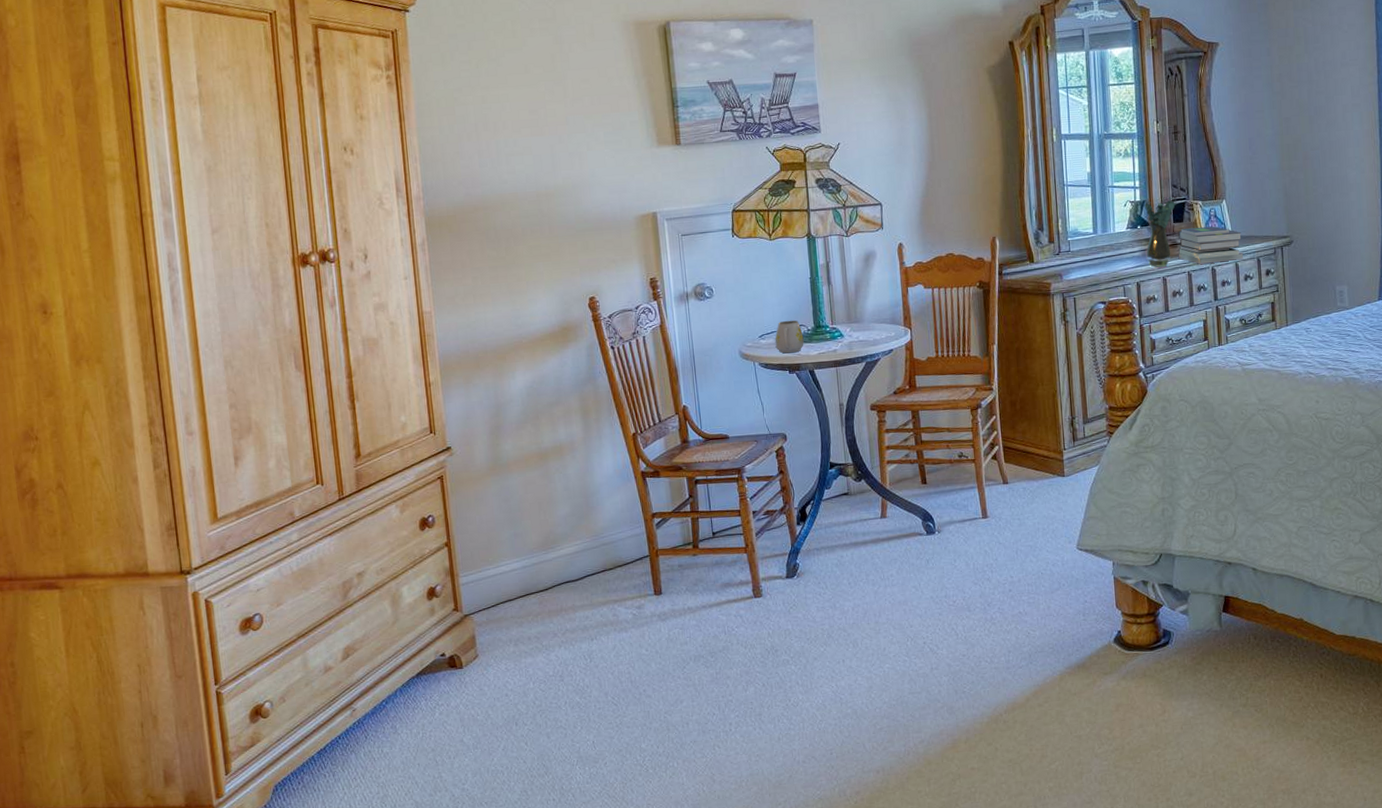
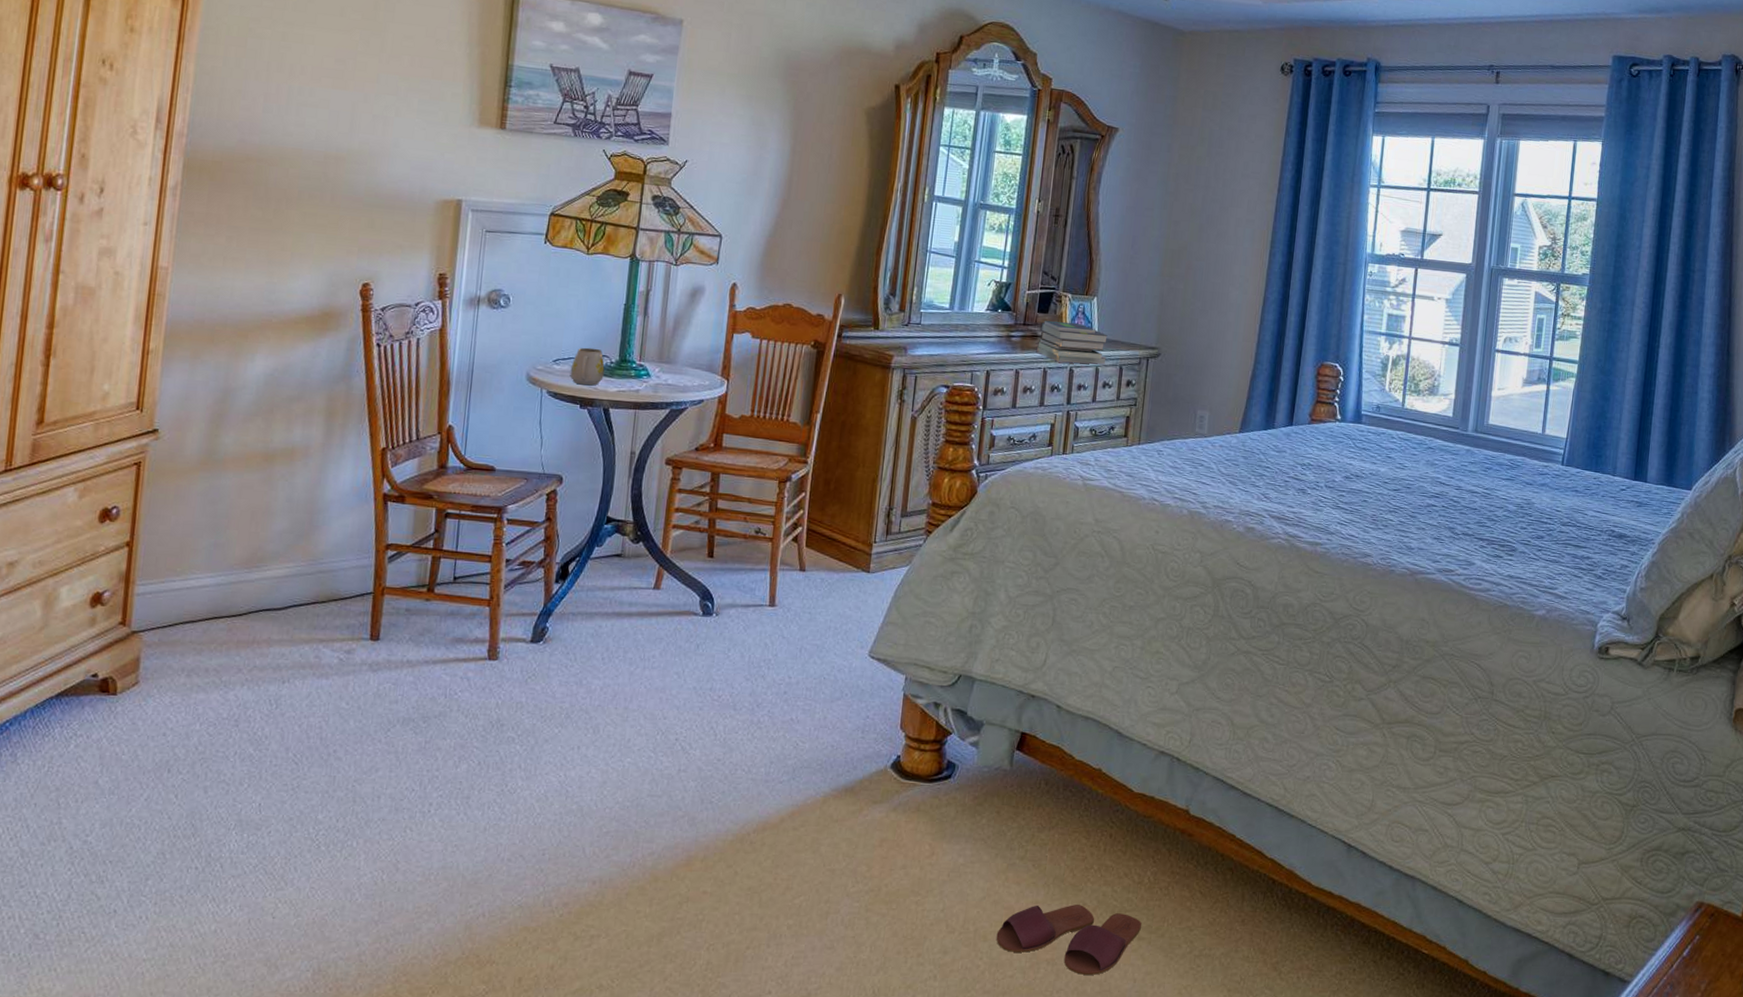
vase: present [1145,195,1177,268] -> none [1002,282,1047,360]
slippers: none [1233,739,1363,799] -> present [996,905,1142,975]

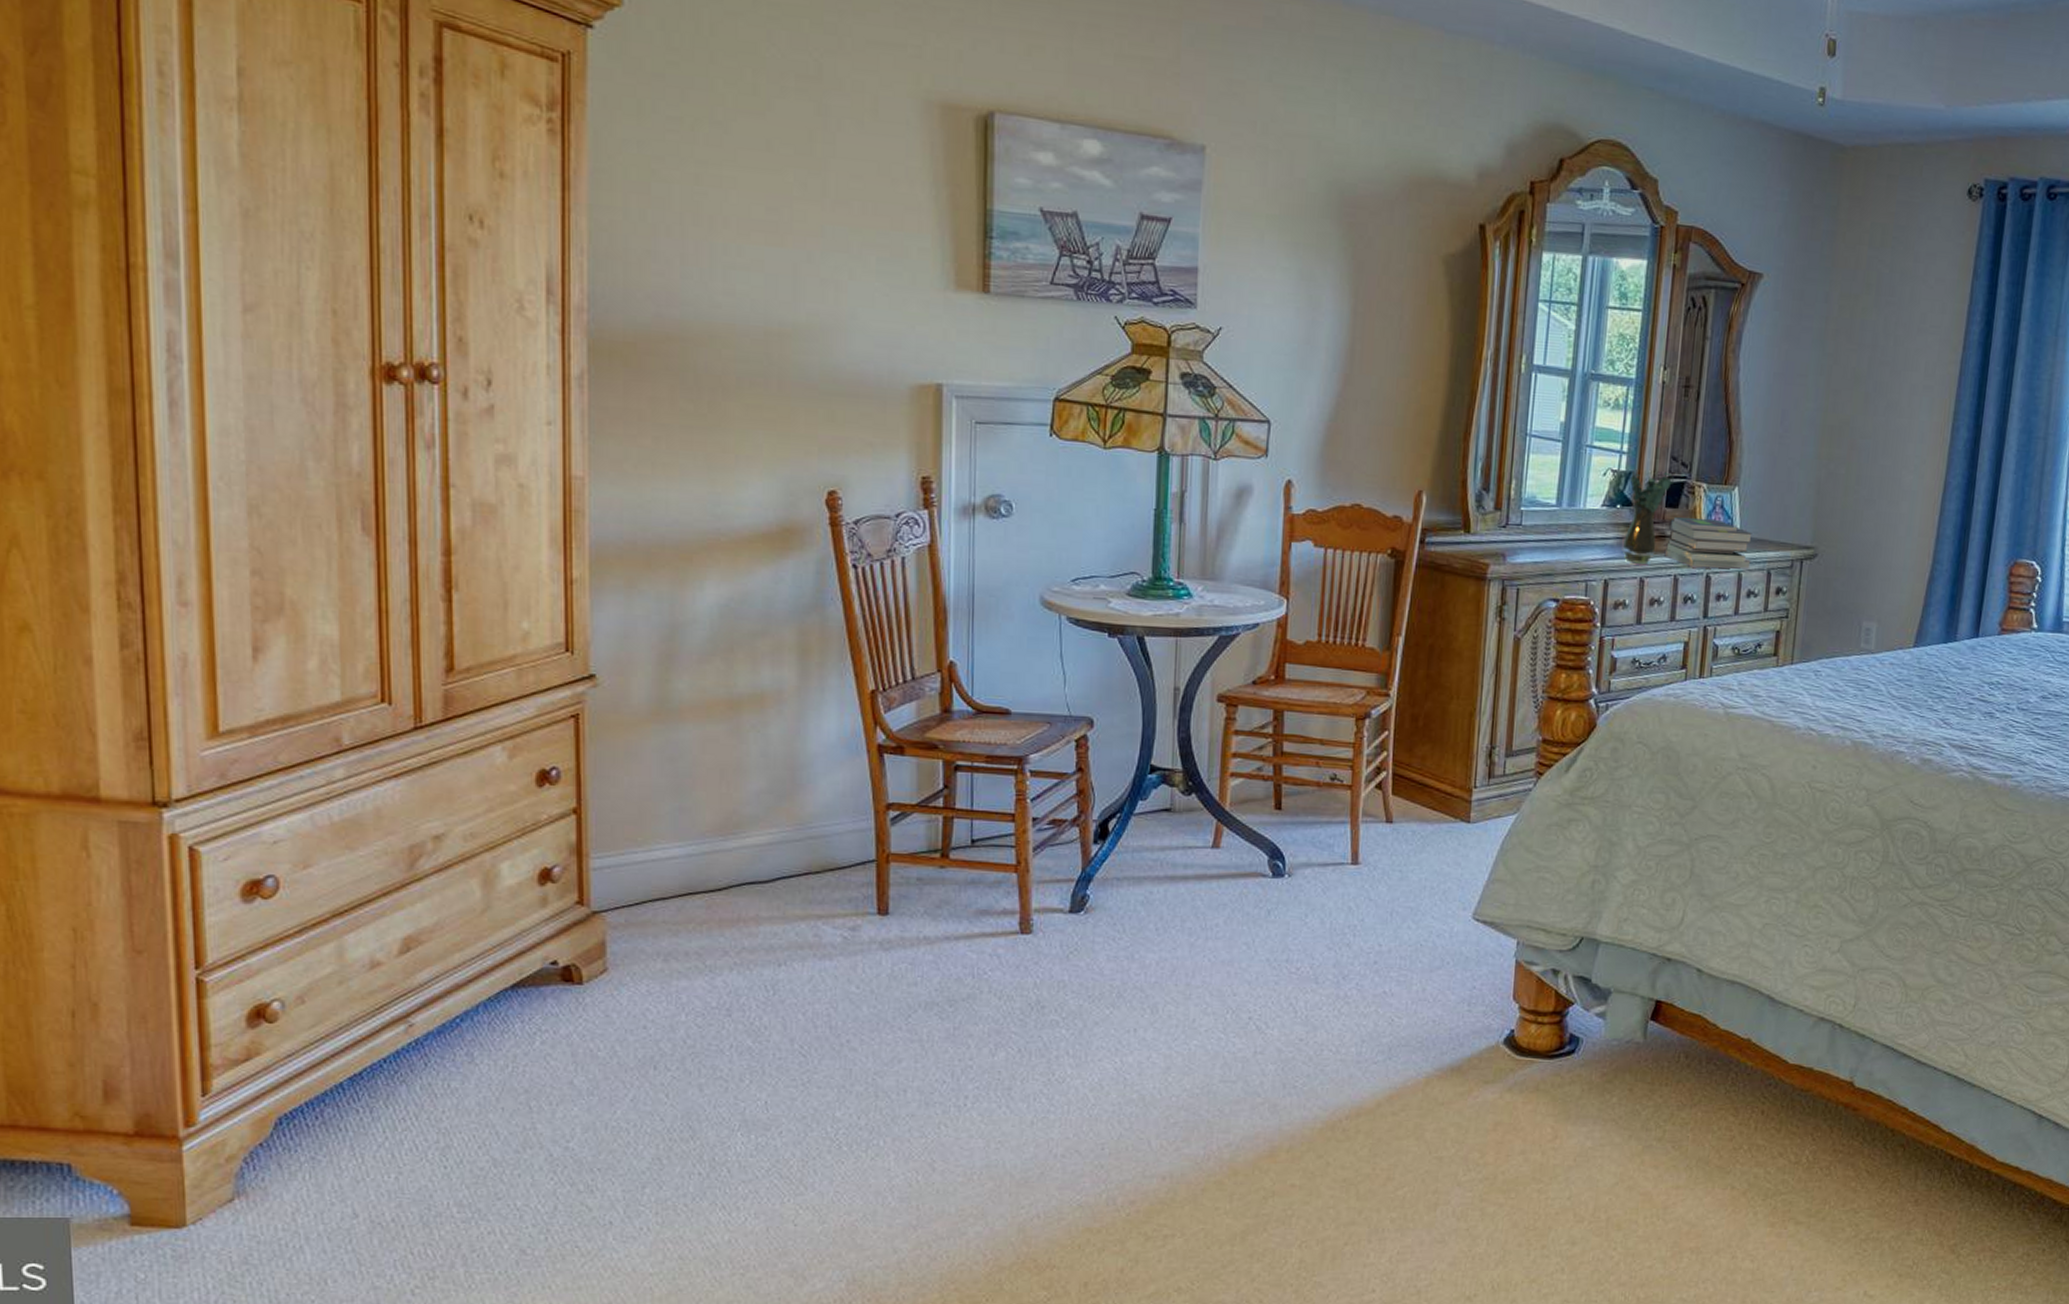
mug: present [570,347,605,386] -> none [1093,563,1135,610]
slippers: present [996,905,1142,975] -> none [1631,1188,1799,1263]
vase: none [1002,282,1047,360] -> present [1623,471,1676,566]

